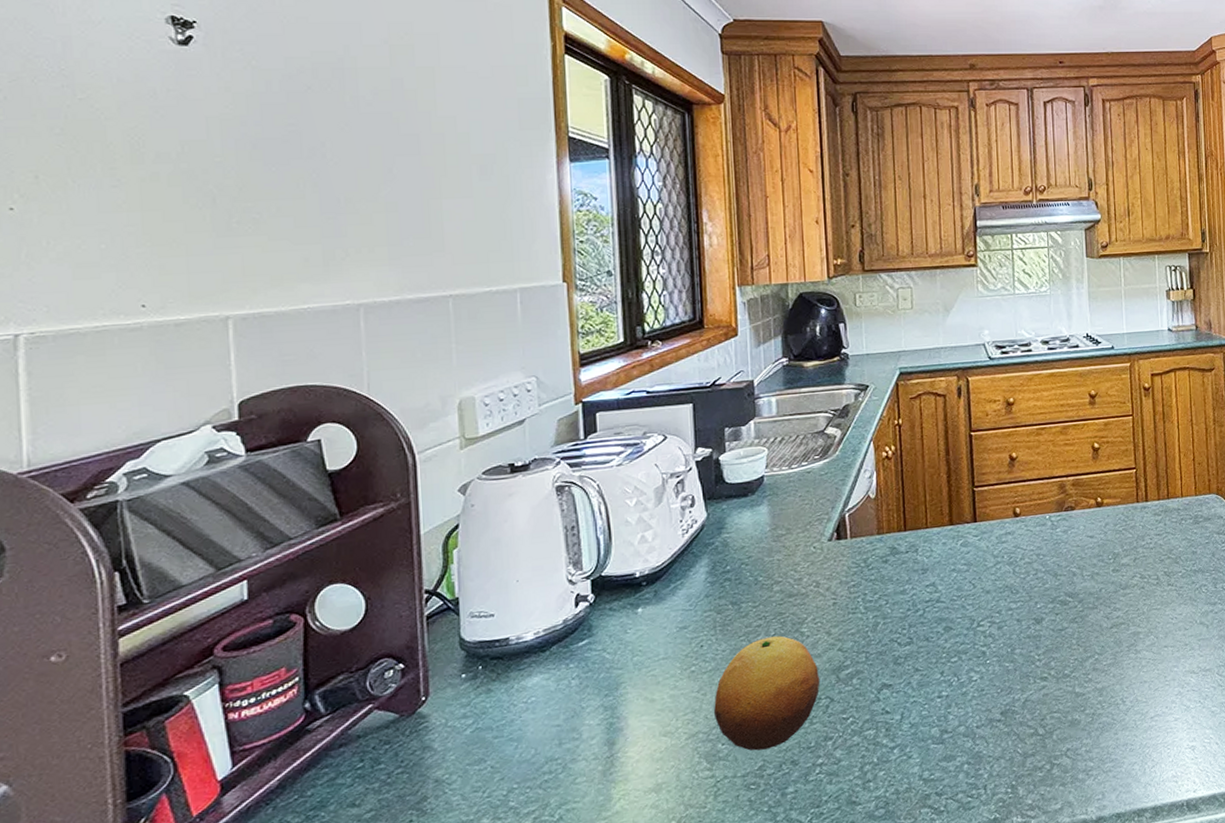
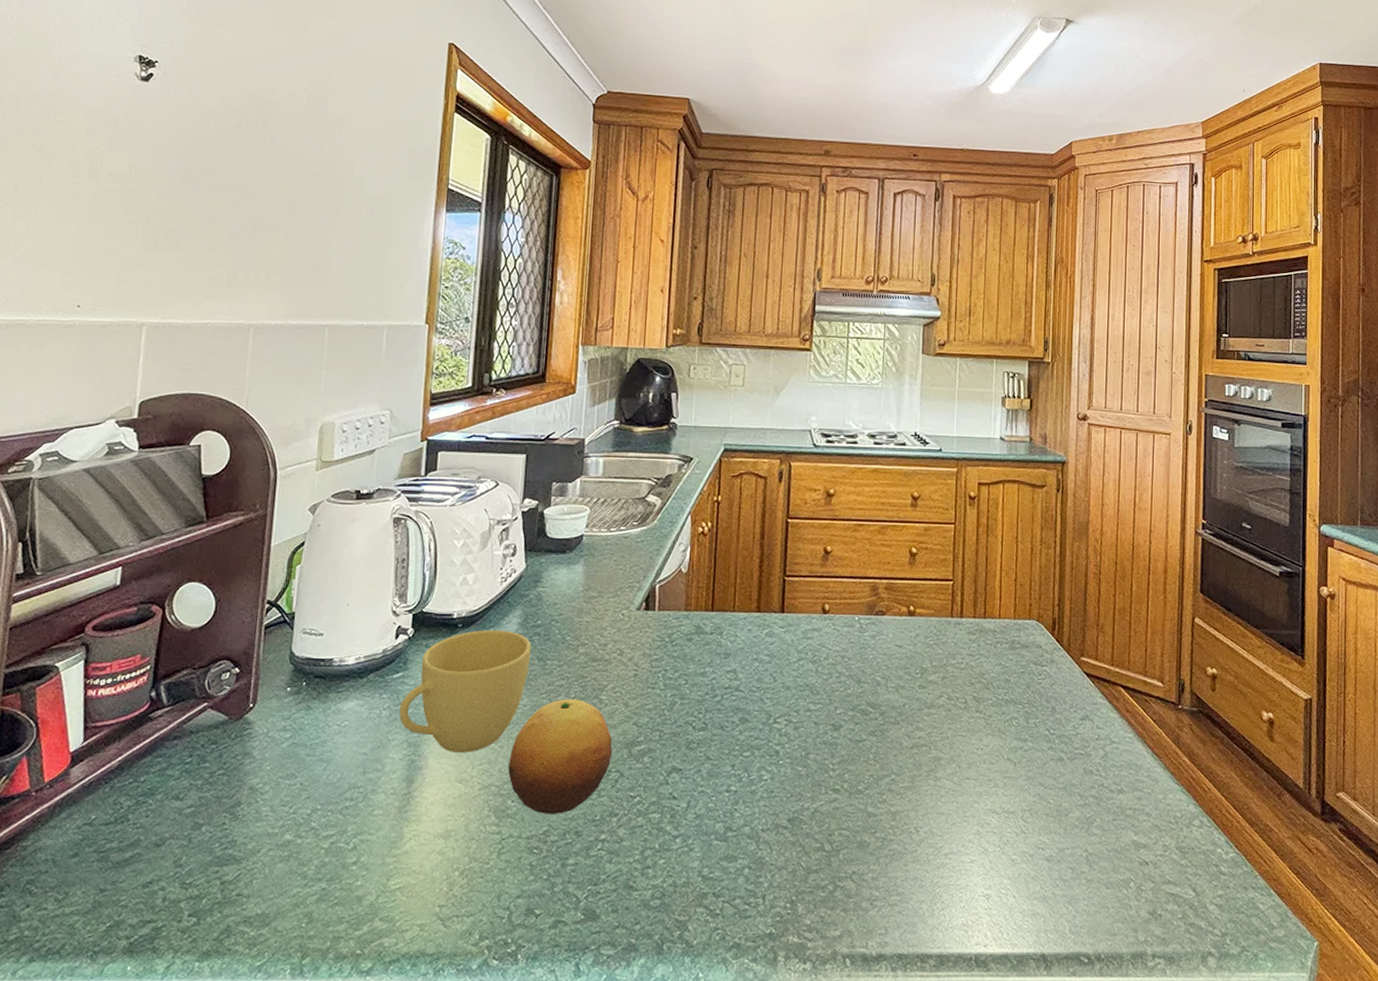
cup: none [589,581,724,709] -> present [398,630,532,753]

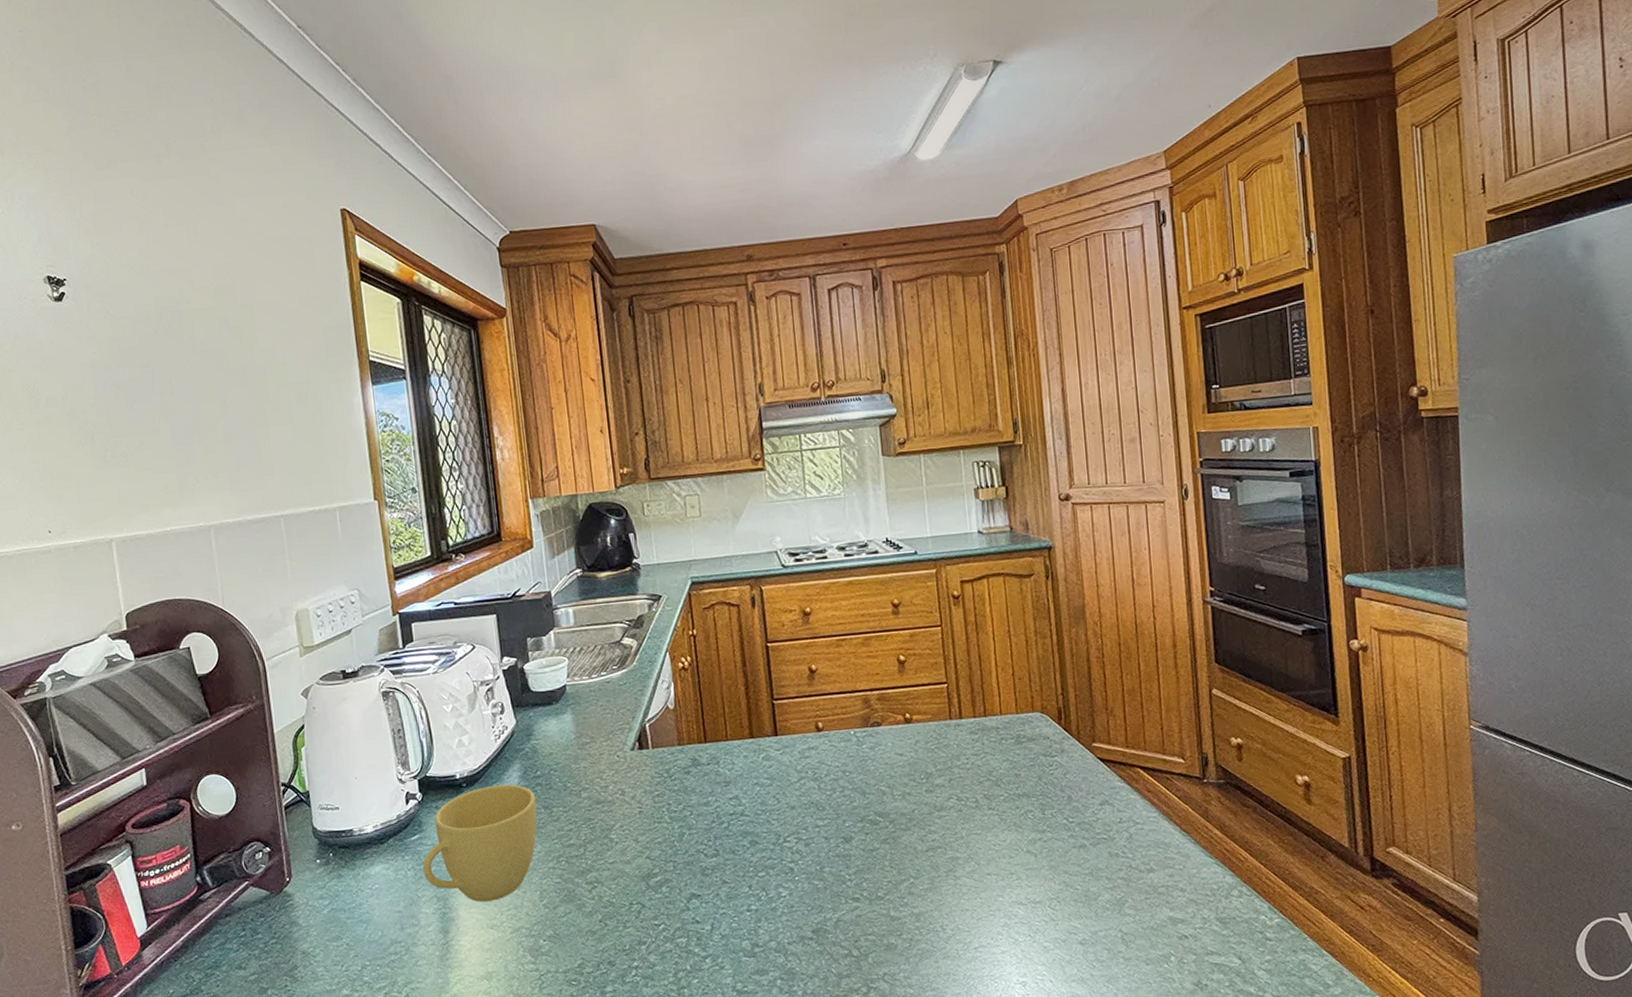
fruit: present [508,699,613,814] -> none [534,841,631,949]

